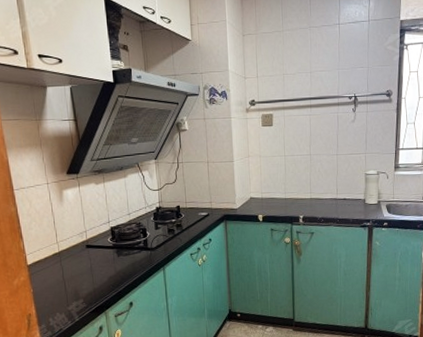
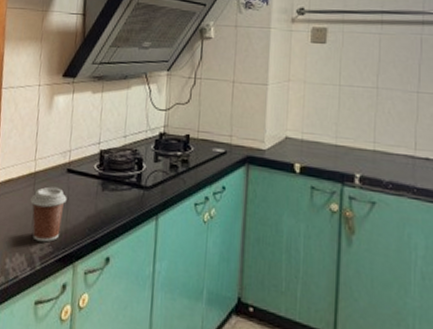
coffee cup: none [60,260,91,302] -> present [30,186,67,242]

